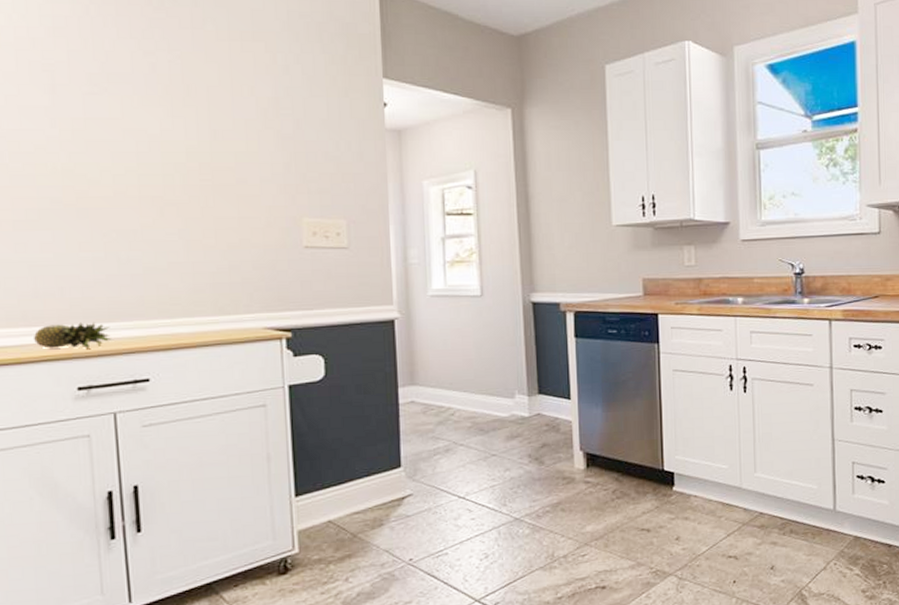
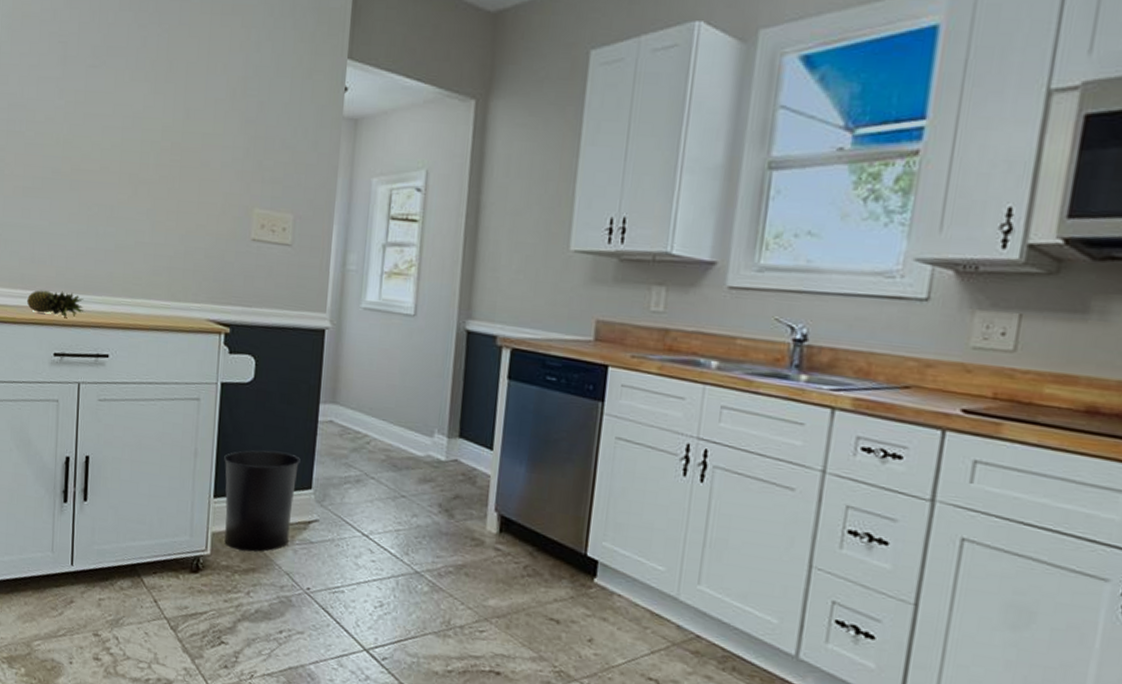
waste bin: none [302,439,386,541] -> present [224,450,301,552]

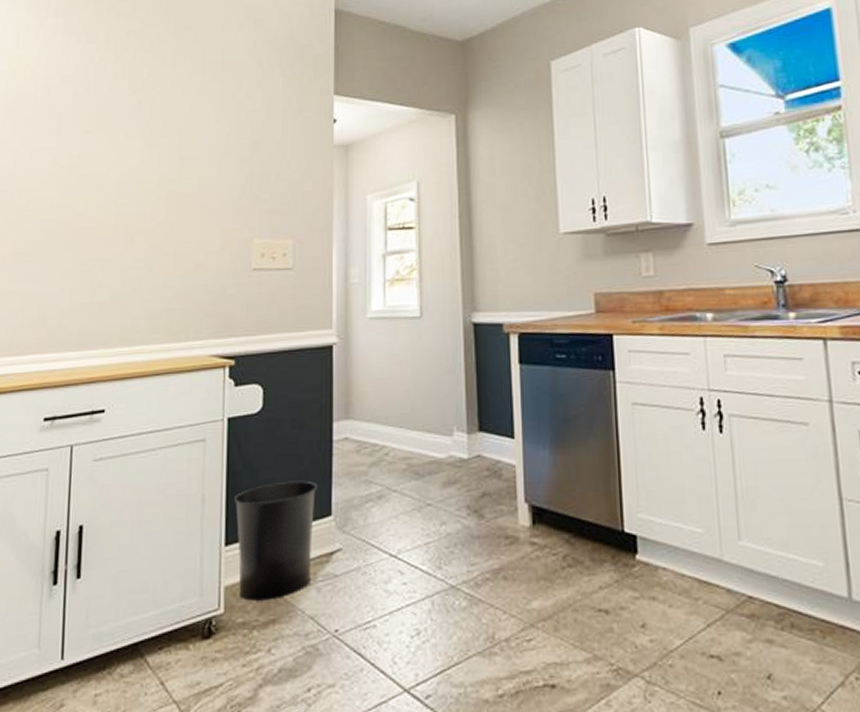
fruit: present [26,290,86,318] -> none [14,351,79,378]

